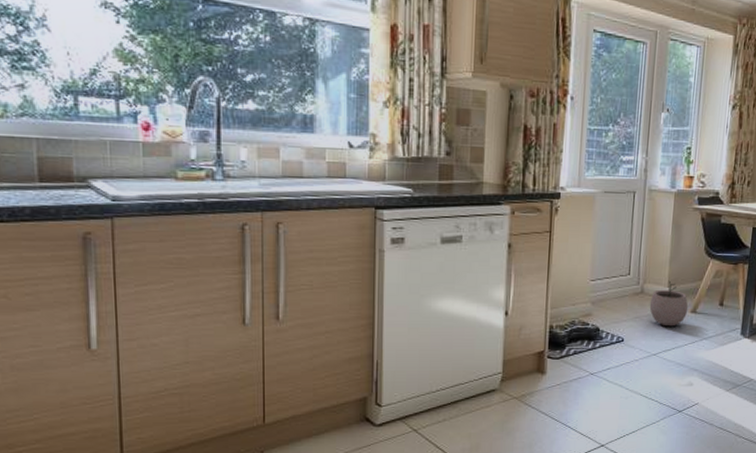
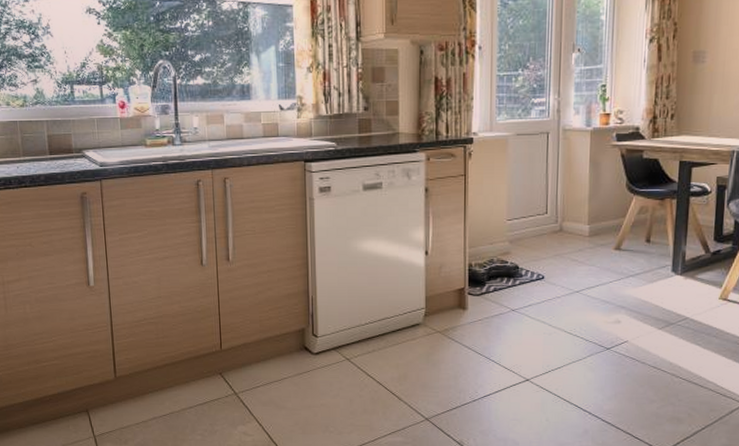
plant pot: present [649,280,689,327] -> none [569,218,612,264]

